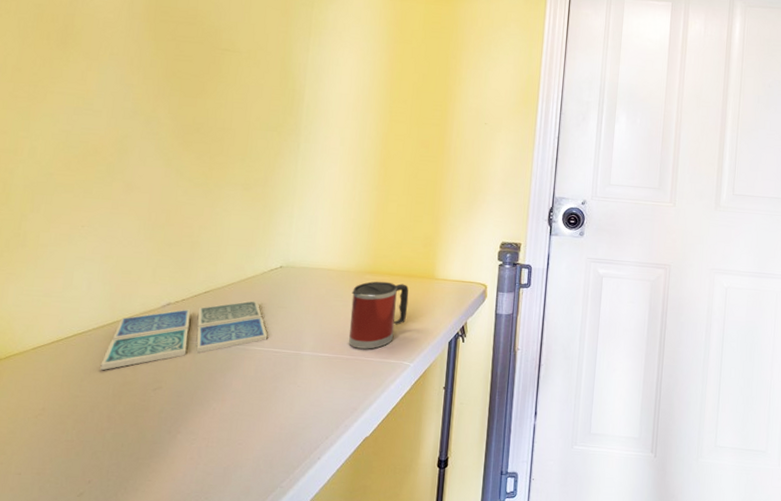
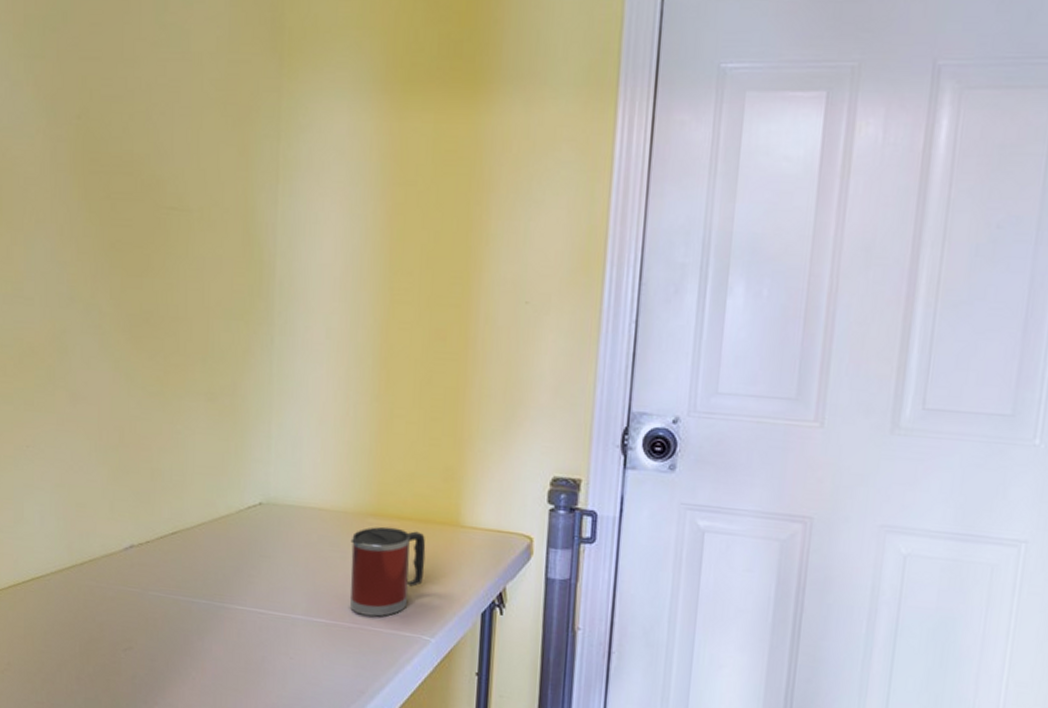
drink coaster: present [100,300,268,371] -> none [63,545,250,624]

